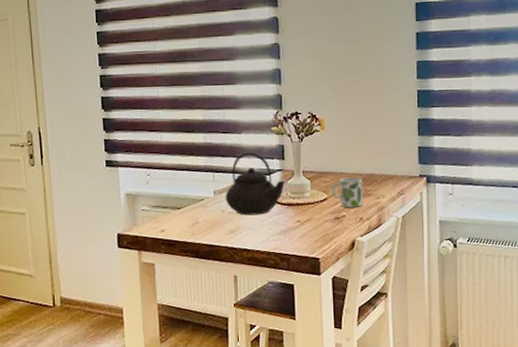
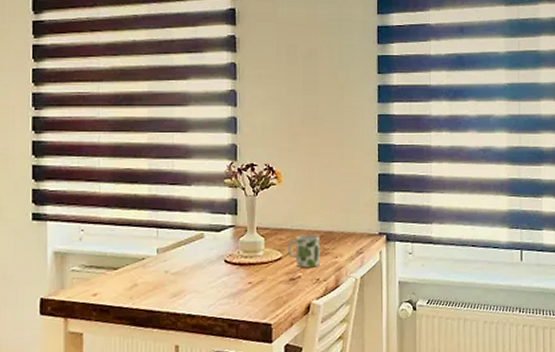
teapot: present [225,152,285,216] -> none [169,206,236,277]

